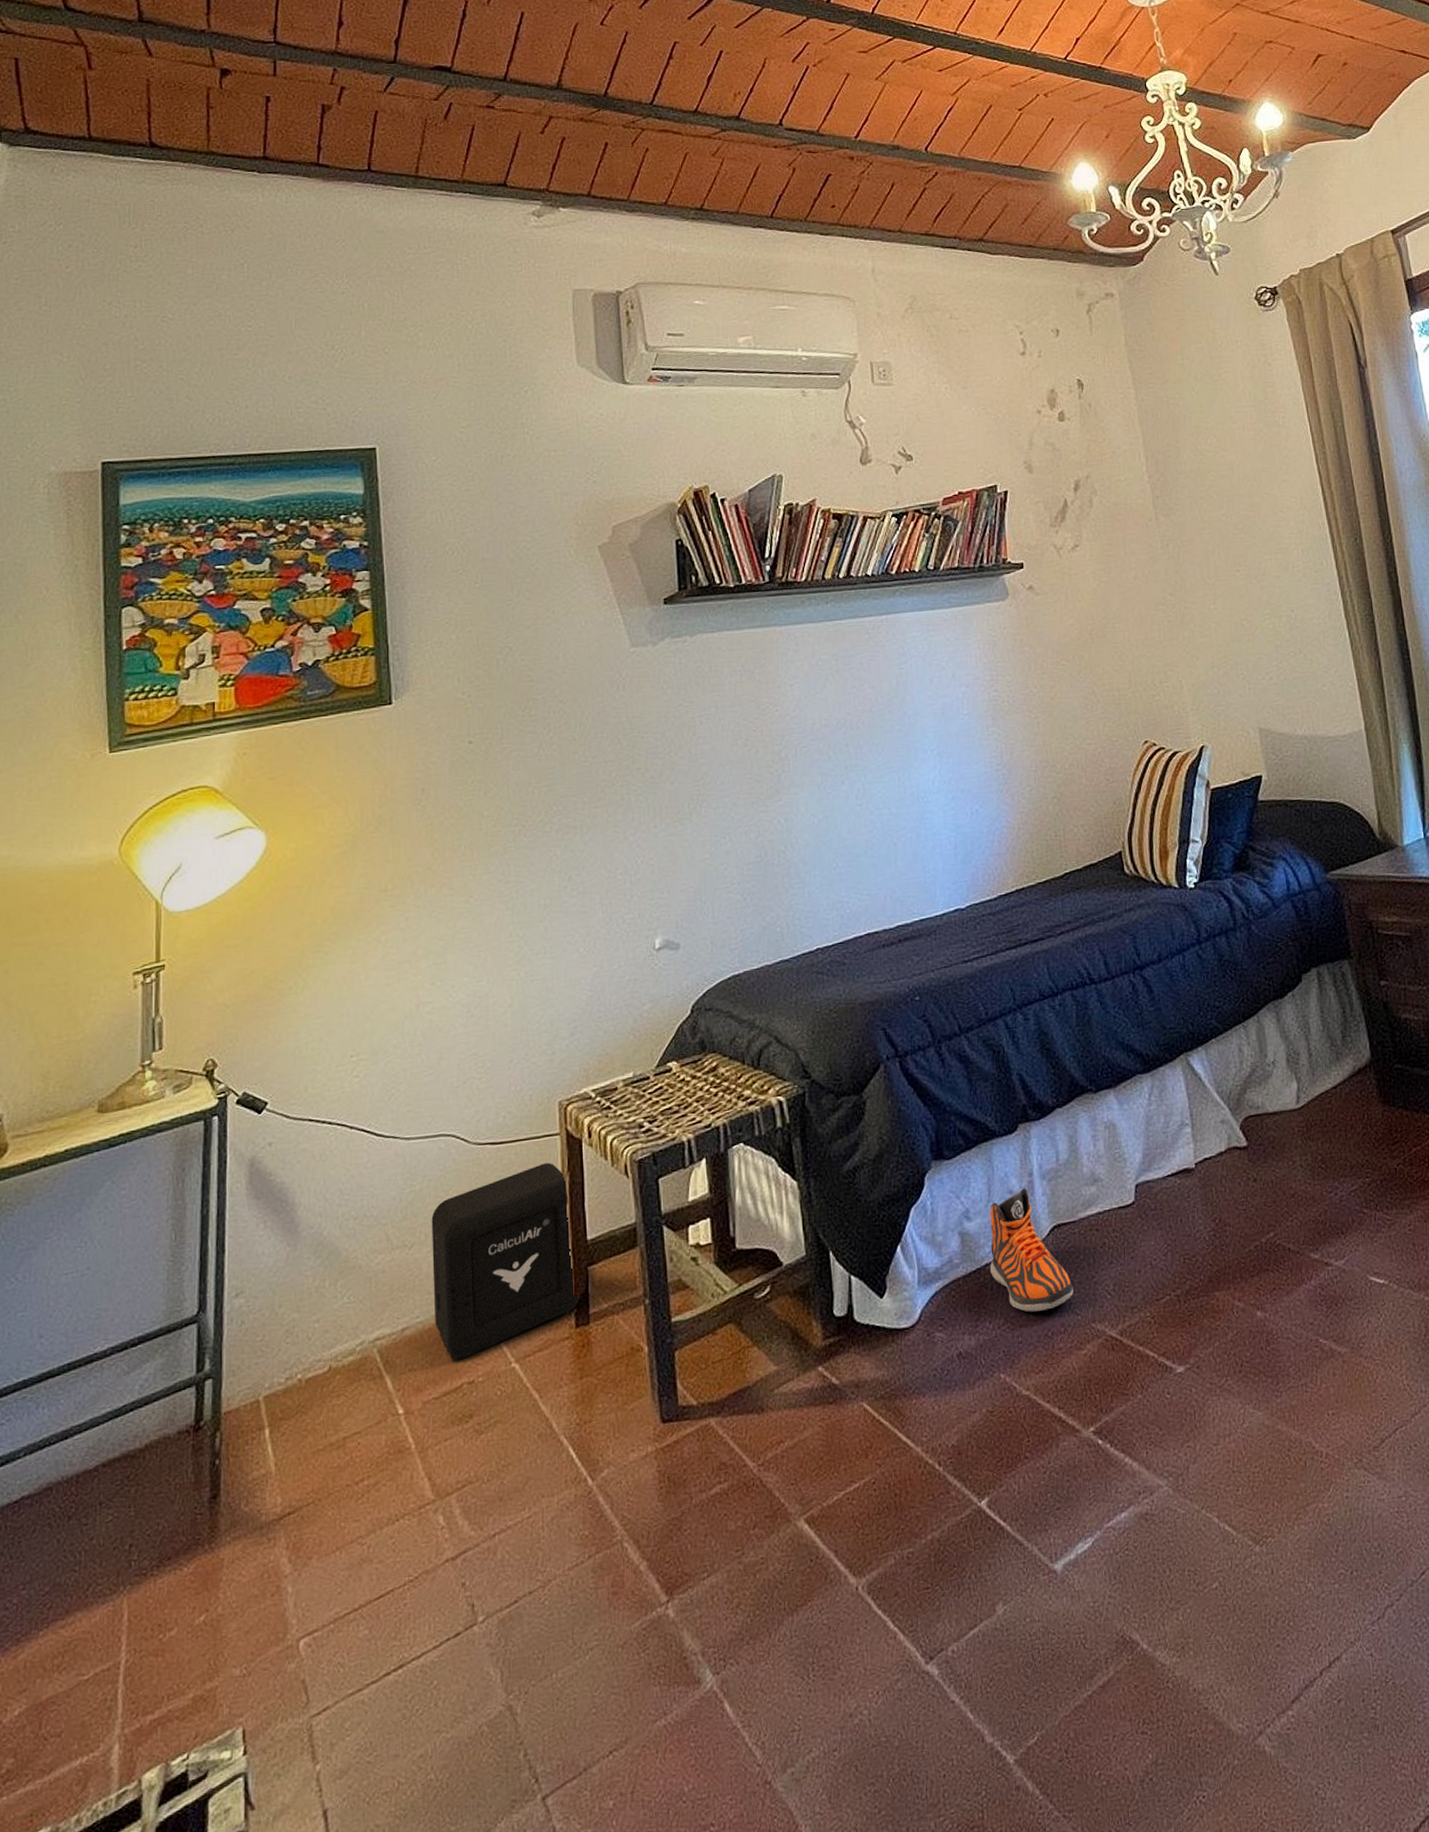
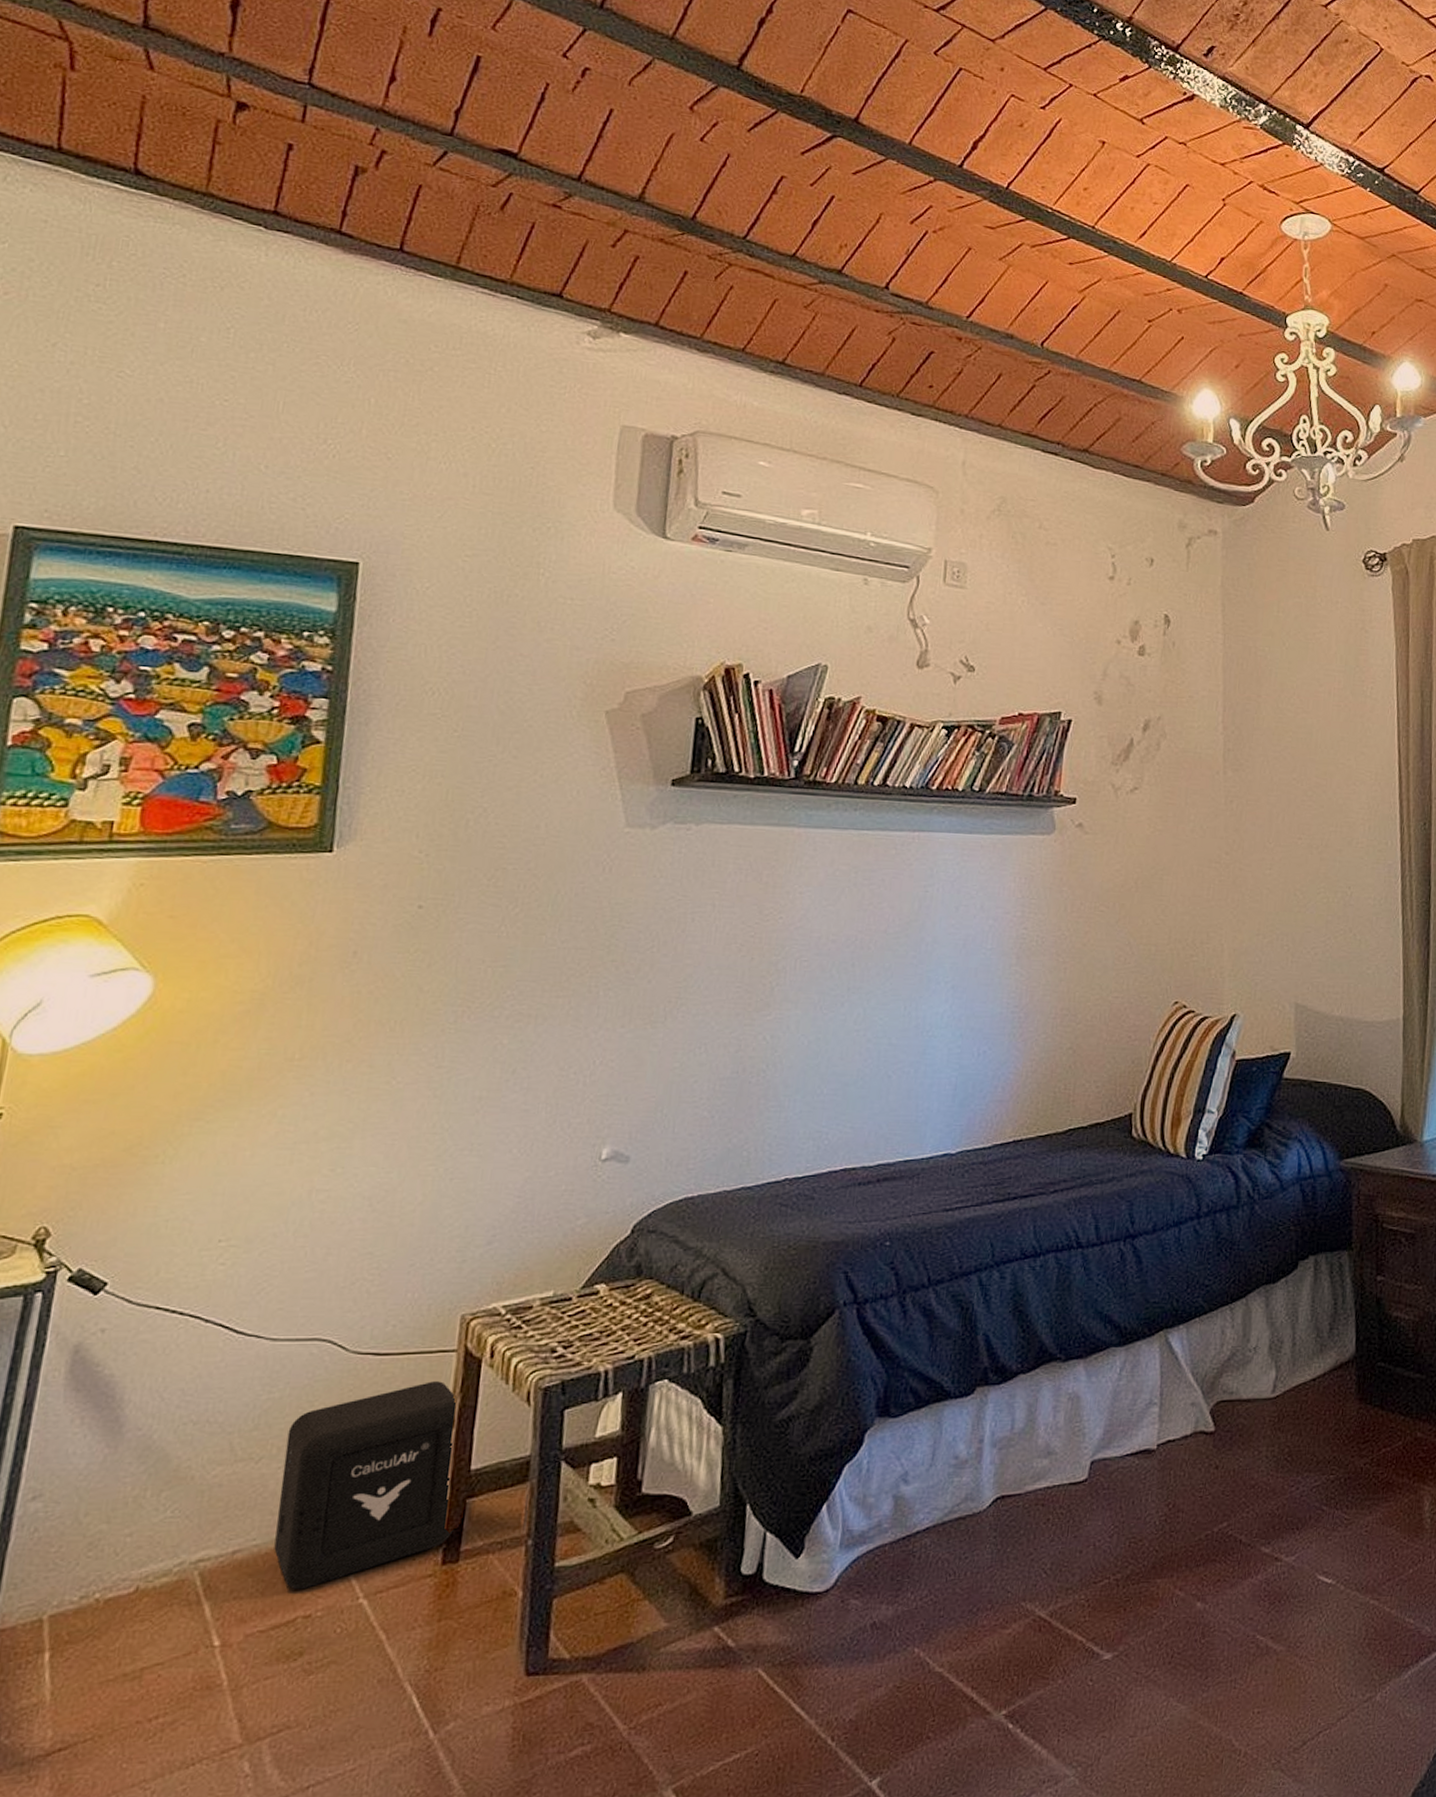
sneaker: present [989,1187,1074,1312] -> none [921,1453,1008,1586]

